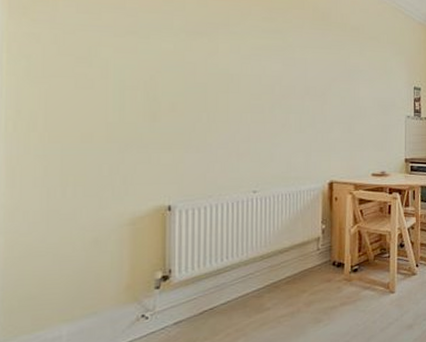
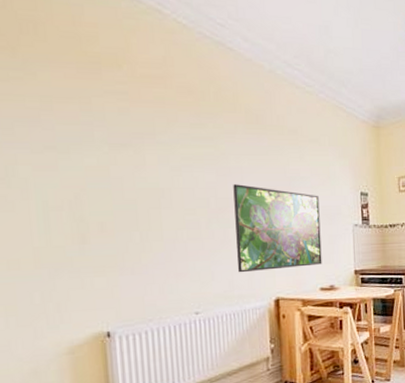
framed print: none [297,74,375,156] -> present [233,184,322,273]

